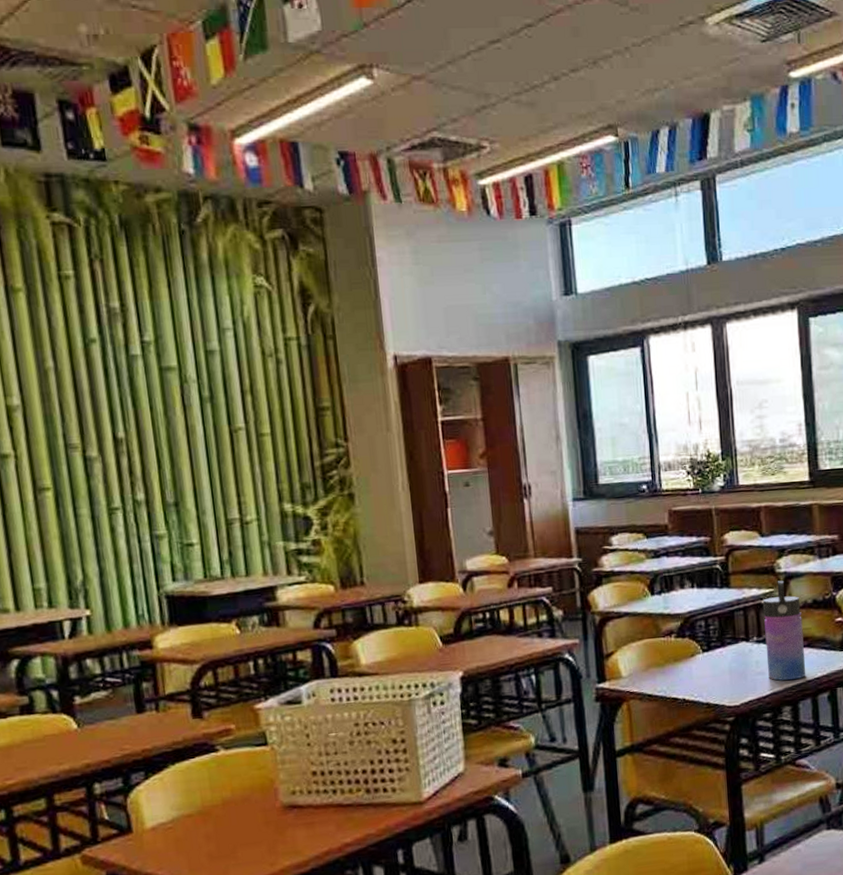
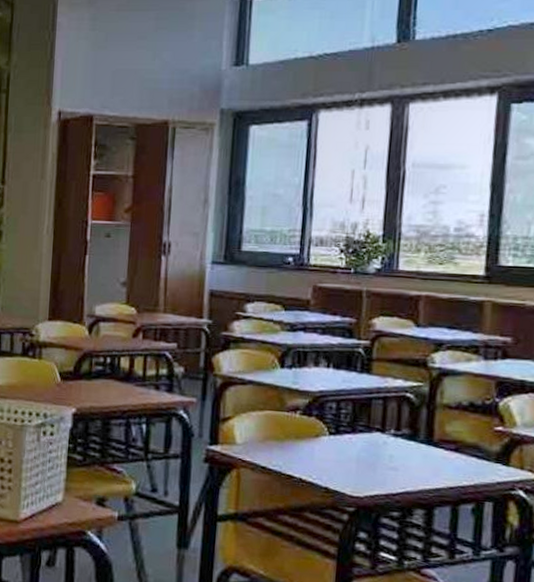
water bottle: present [762,580,806,681] -> none [402,375,454,483]

